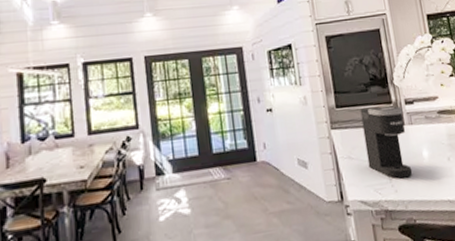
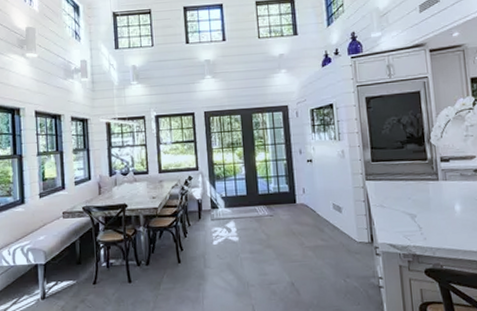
coffee maker: present [360,105,413,179] -> none [395,162,443,228]

